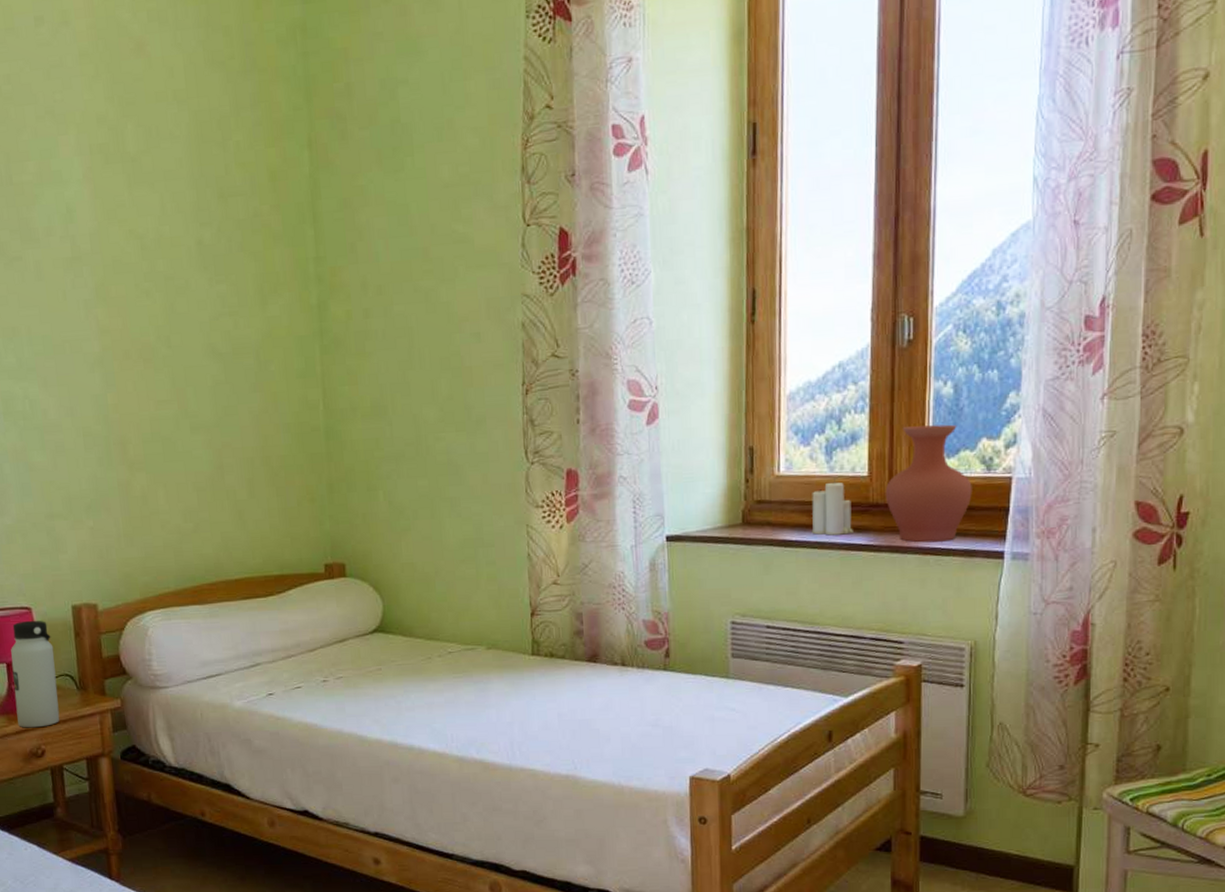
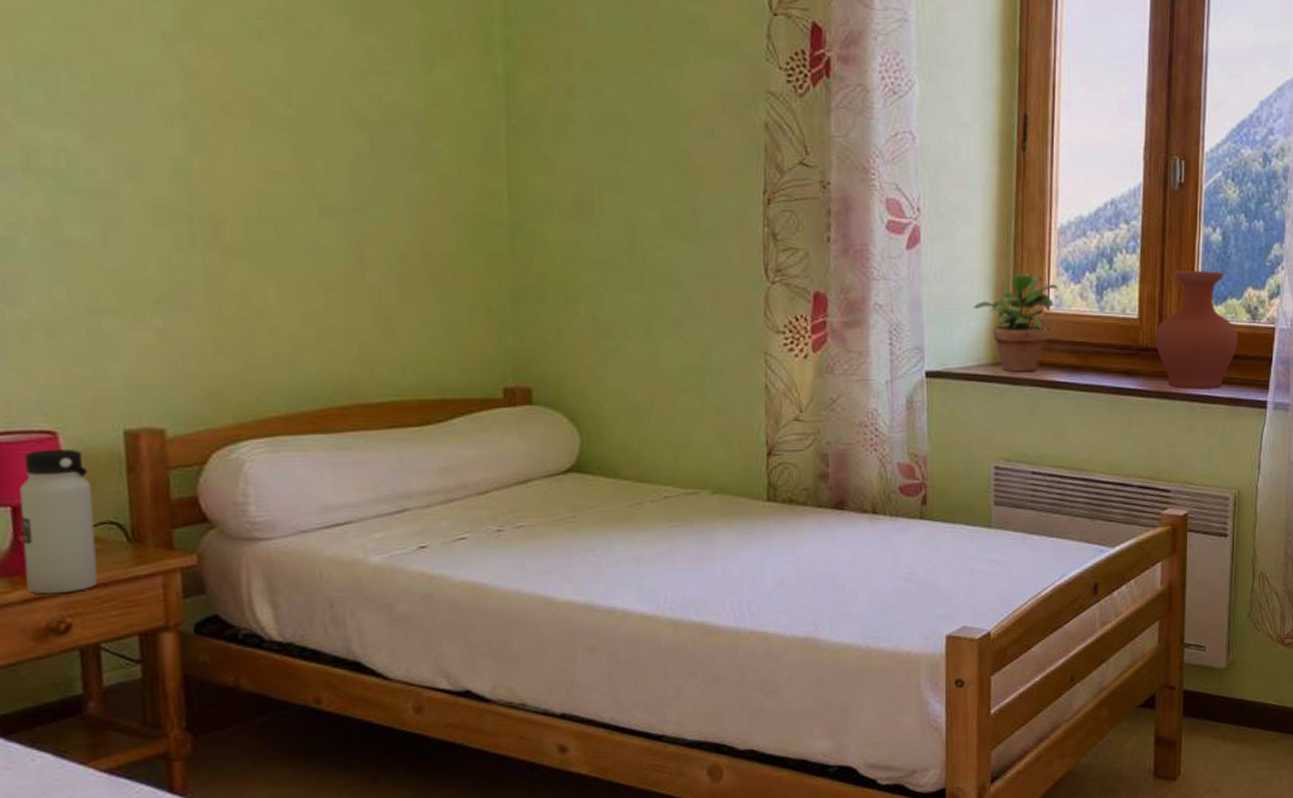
potted plant: none [709,439,788,533] -> present [974,273,1058,372]
candle: present [811,478,853,536] -> none [1080,318,1123,378]

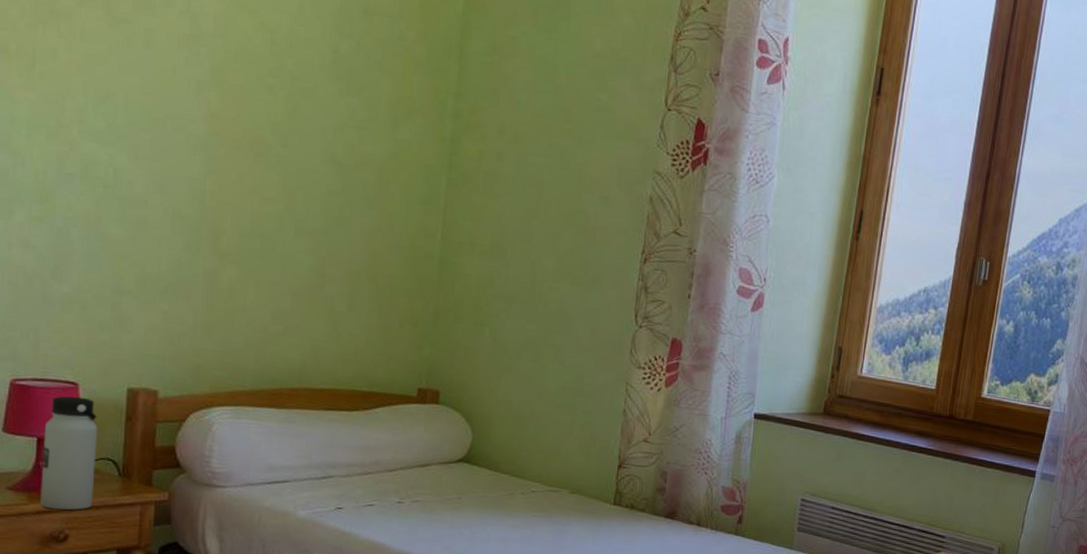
potted plant: present [974,273,1058,372] -> none [800,341,872,424]
vase: present [1155,271,1238,389] -> none [947,353,1018,456]

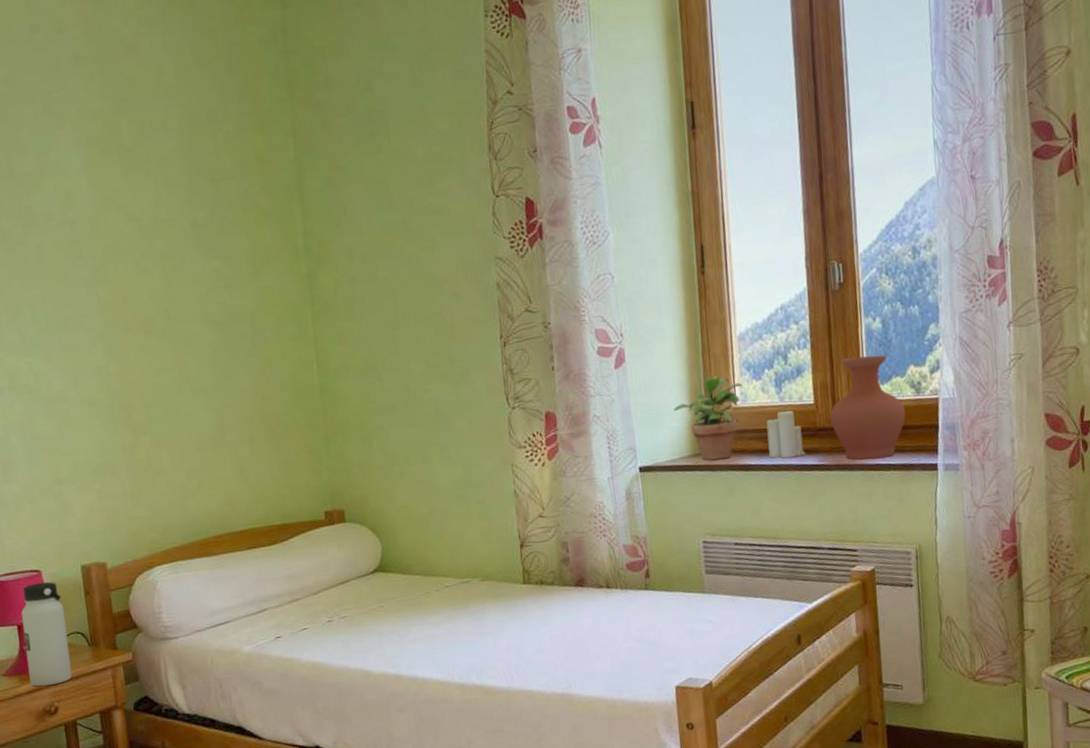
potted plant: none [800,341,872,424] -> present [673,376,743,461]
candle: none [881,386,919,437] -> present [766,407,805,459]
vase: none [947,353,1018,456] -> present [830,355,906,460]

